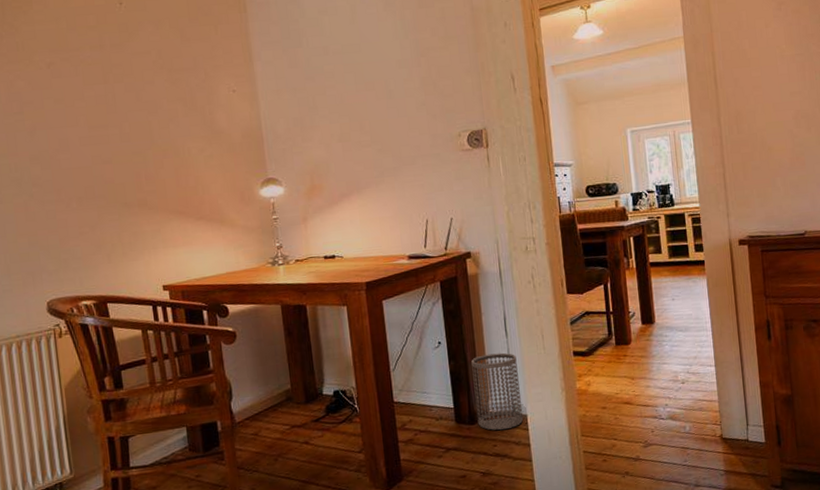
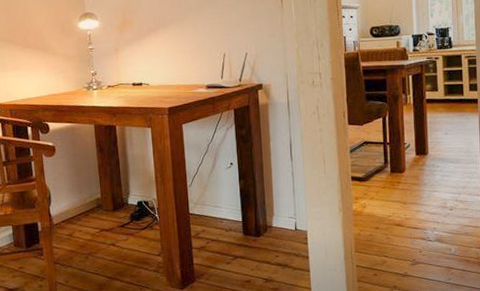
wastebasket: present [471,352,524,431] -> none [259,175,304,243]

